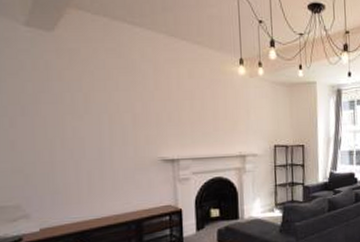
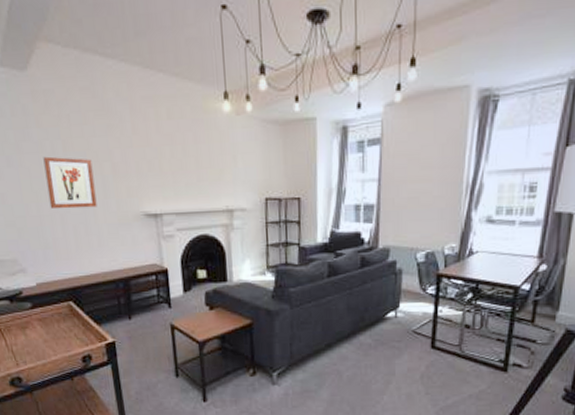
wall art: none [62,107,114,156] -> present [43,156,97,209]

